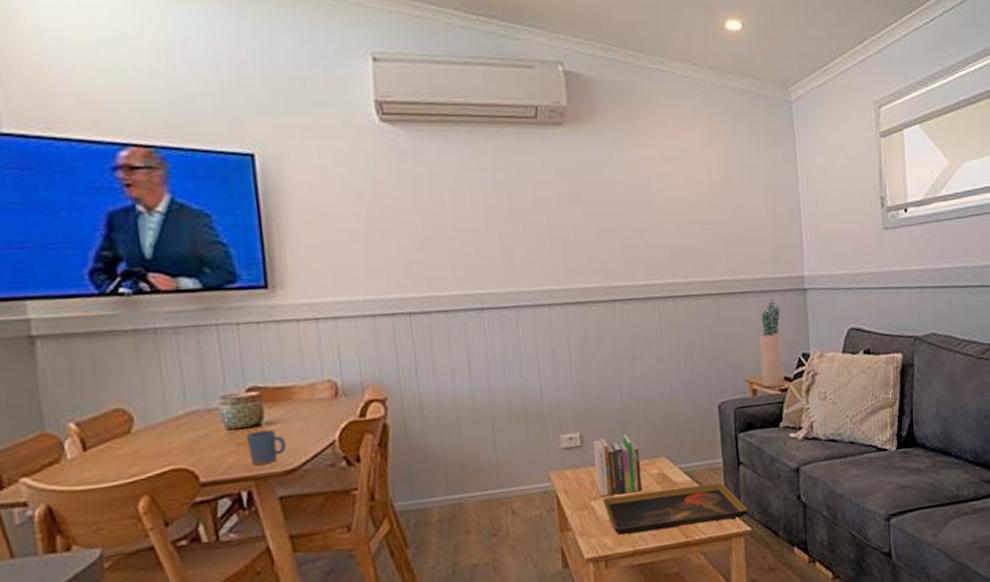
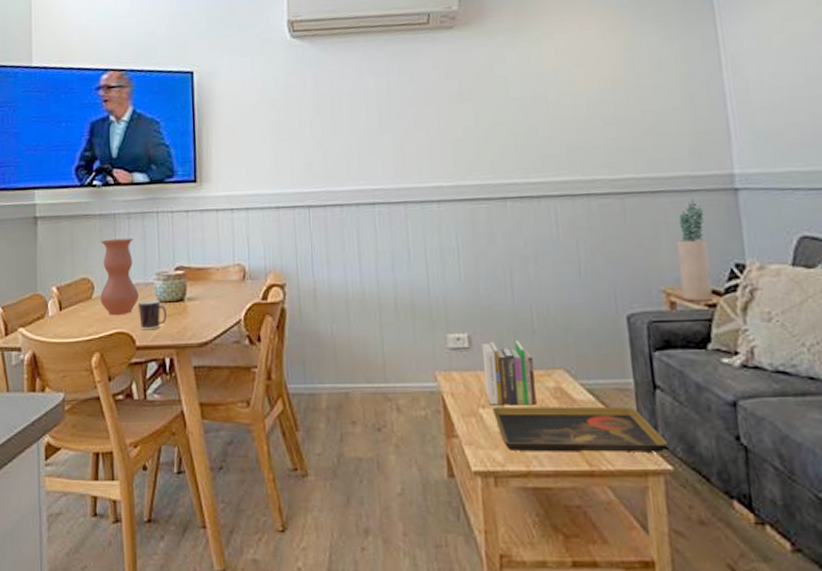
vase: none [138,356,200,451] -> present [100,237,140,316]
mug: none [198,427,240,464] -> present [137,300,167,330]
mug: present [245,429,287,465] -> none [172,304,203,335]

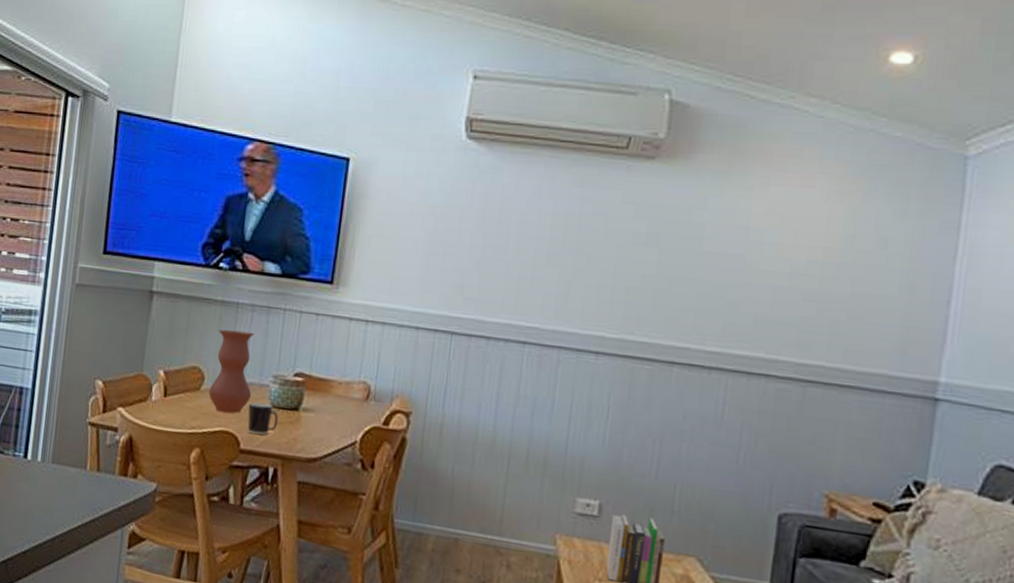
vase: present [676,199,713,302] -> none [846,402,894,516]

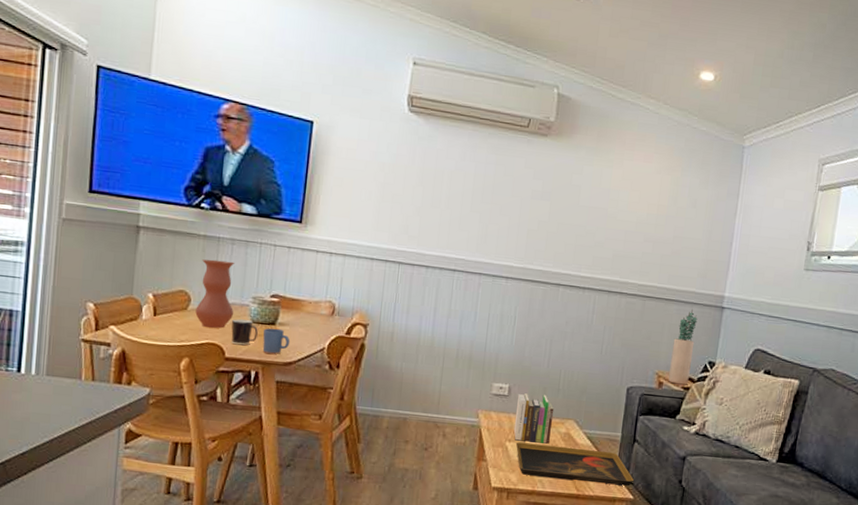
mug: none [283,414,316,448] -> present [262,328,291,354]
vase: none [846,402,894,516] -> present [668,310,698,385]

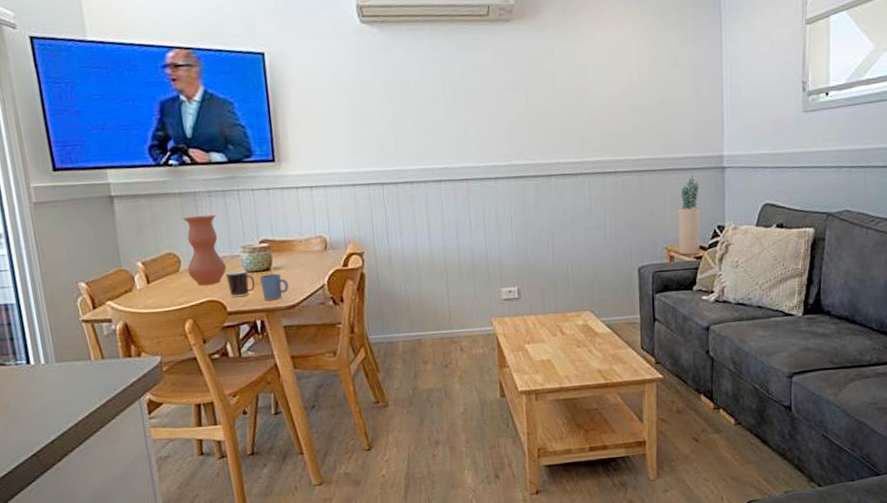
books: present [513,393,554,444] -> none [528,290,569,341]
decorative tray: present [515,442,635,486] -> none [535,336,661,374]

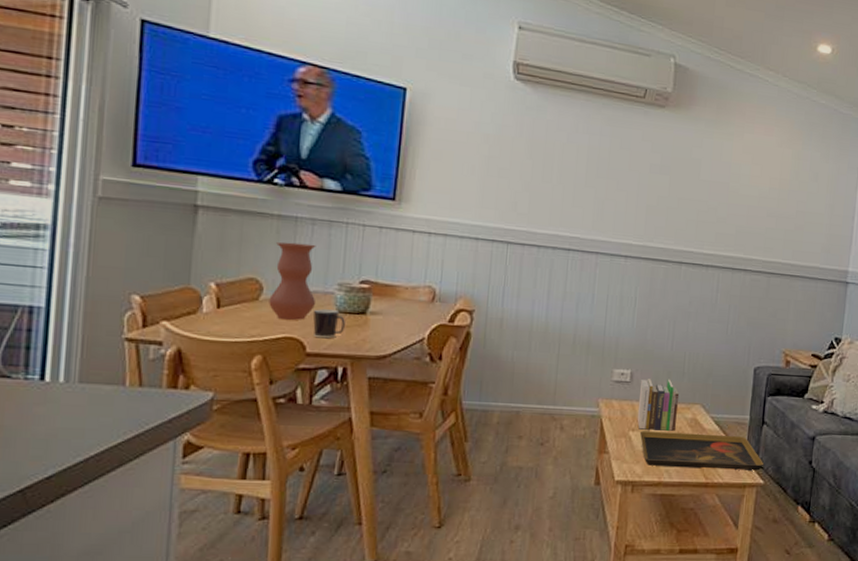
mug: present [259,273,289,300] -> none [351,318,384,347]
books: none [528,290,569,341] -> present [637,378,680,431]
decorative tray: none [535,336,661,374] -> present [639,431,764,471]
vase: present [678,176,701,256] -> none [795,286,823,363]

